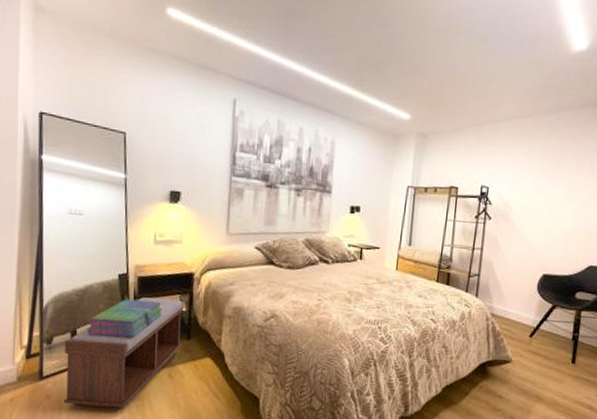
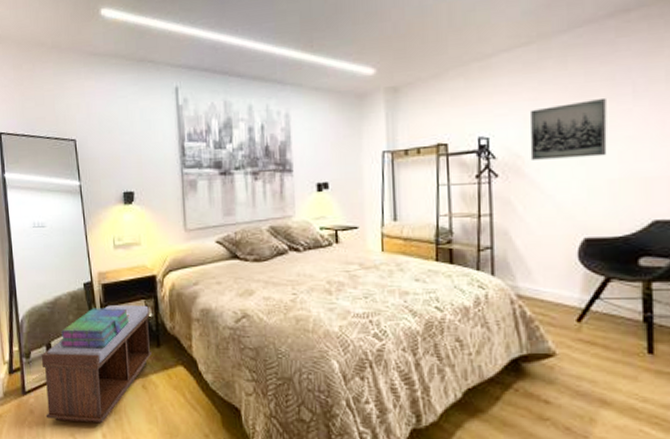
wall art: none [515,168,573,213] -> present [529,97,607,160]

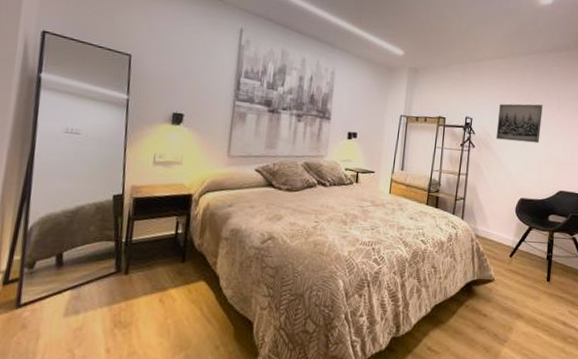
bench: present [42,305,151,424] -> none [41,219,180,338]
stack of books: present [59,308,130,348] -> none [73,220,158,261]

